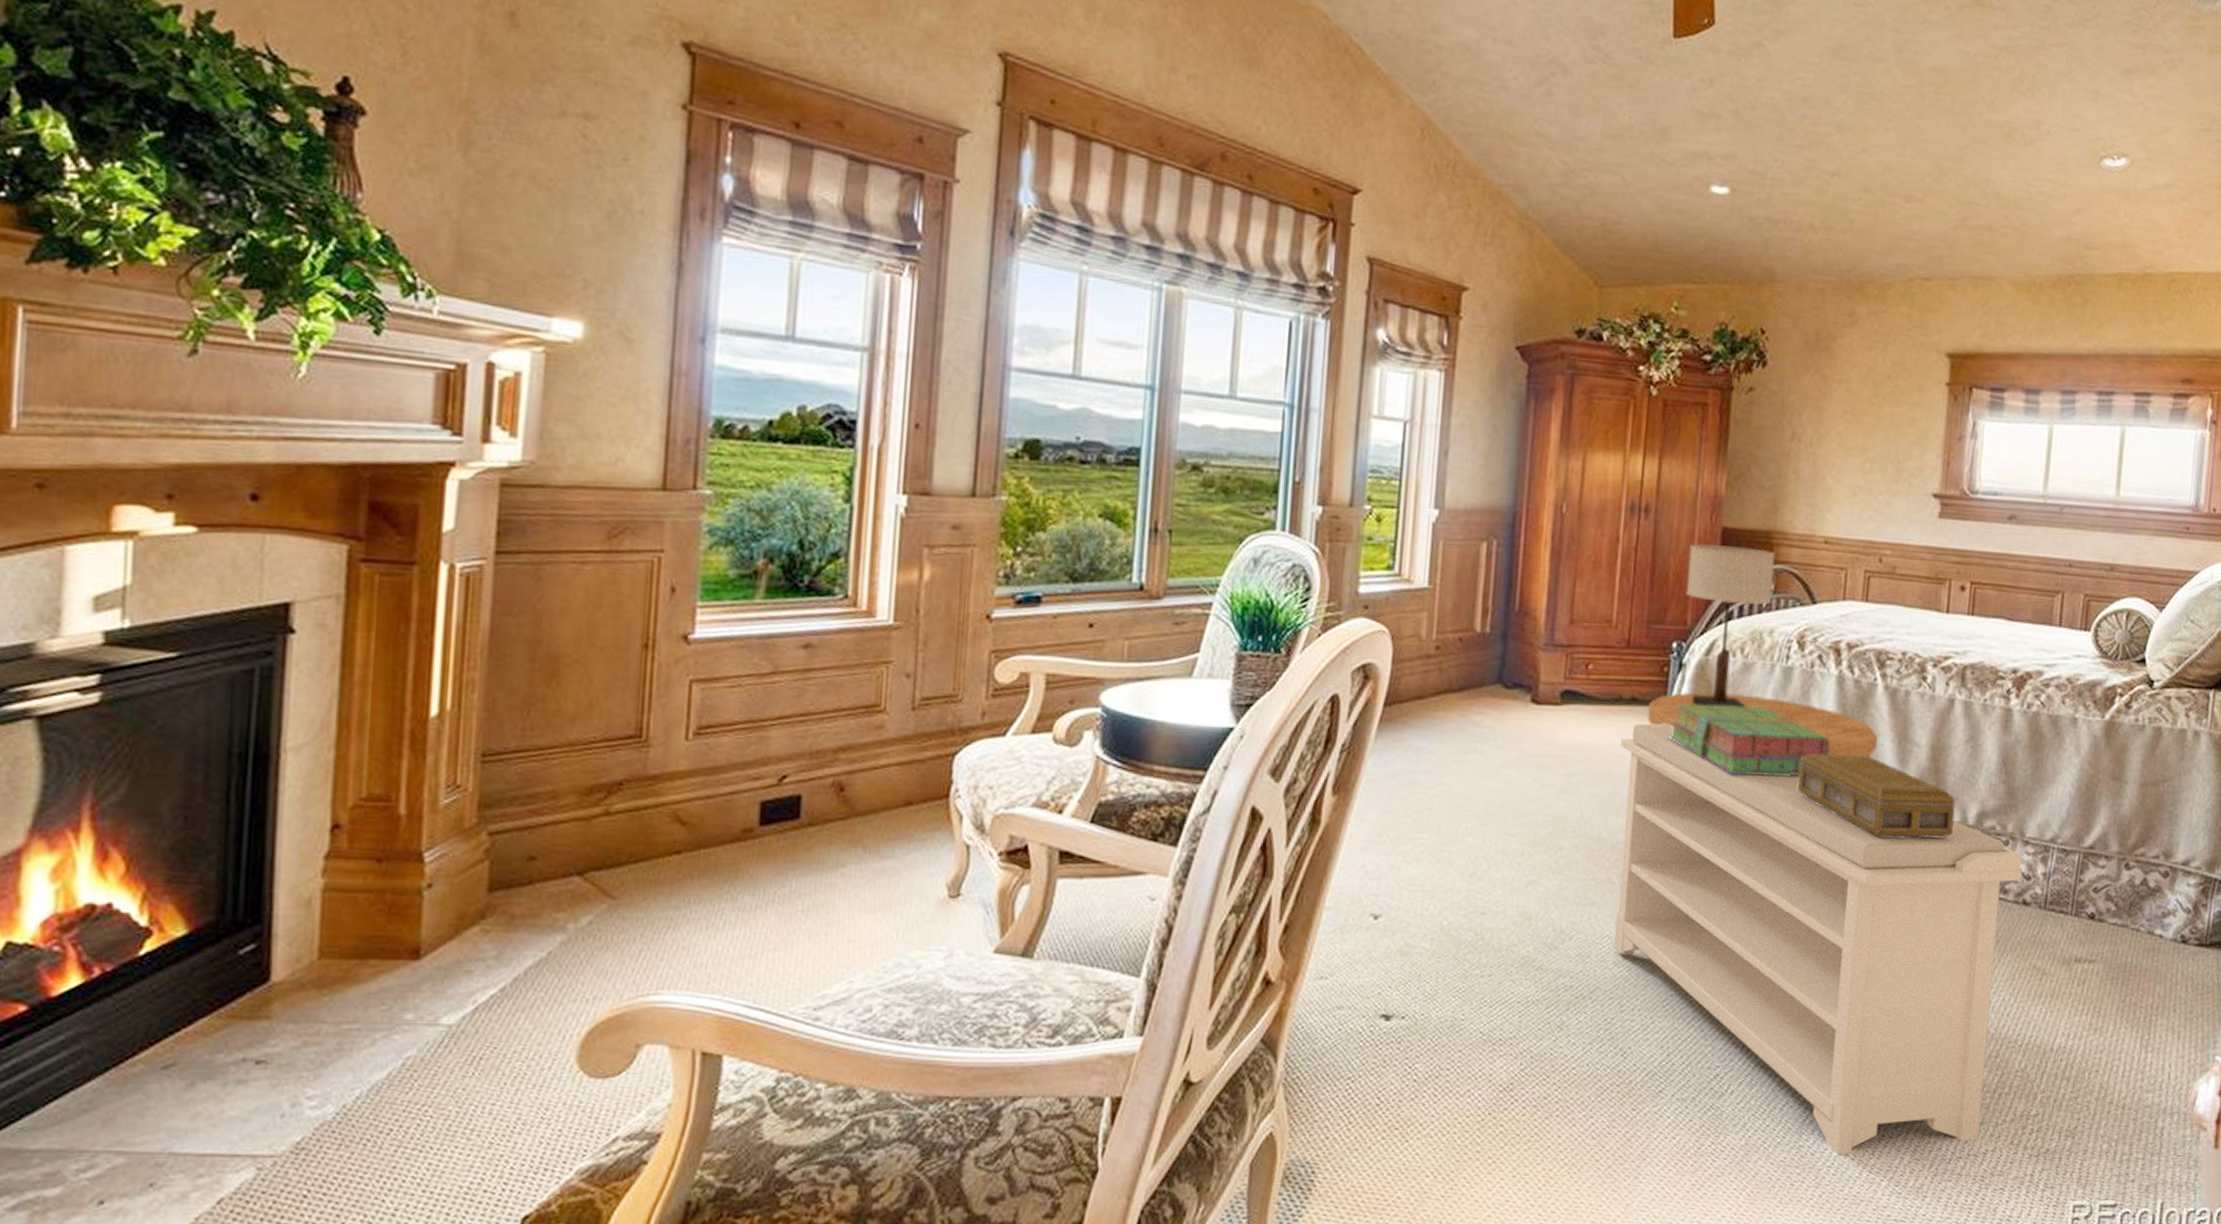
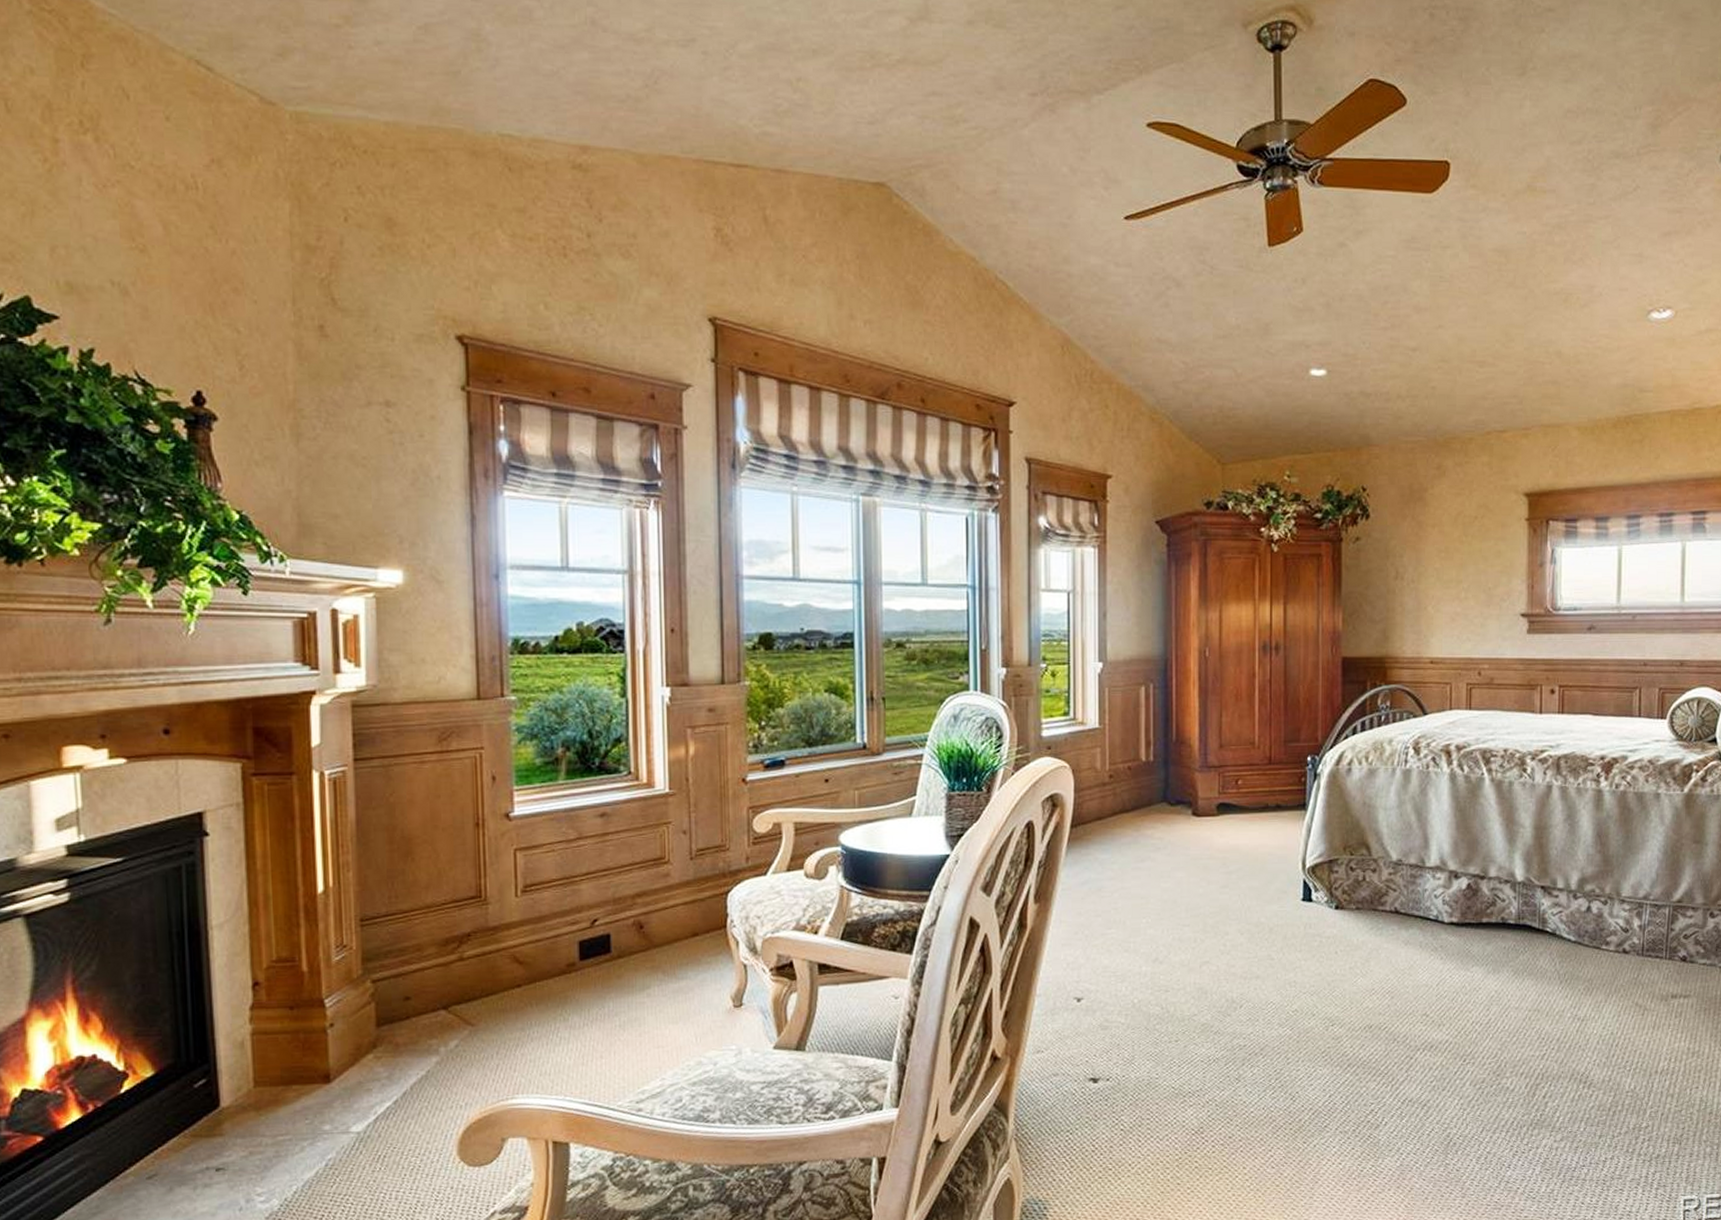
bench: present [1613,723,2022,1155] -> none [1269,825,1621,1170]
side table: present [1647,692,1878,757] -> none [1290,795,1488,841]
stack of books: present [1667,703,1830,776] -> none [1309,805,1447,862]
table lamp: present [1686,544,1775,708] -> none [1315,672,1389,807]
decorative box: present [1798,754,1956,839] -> none [1423,838,1560,906]

